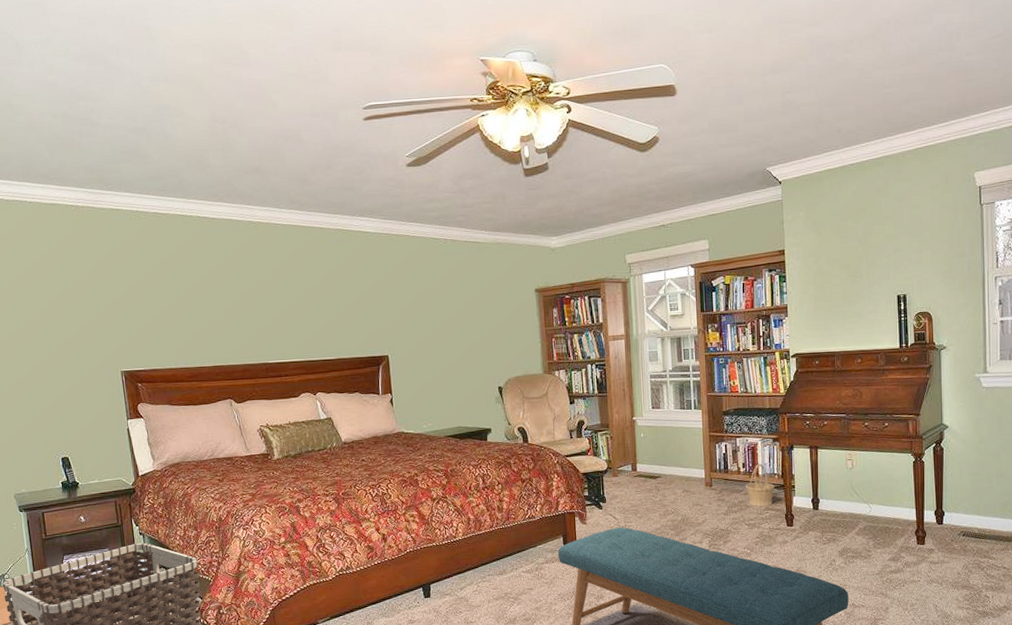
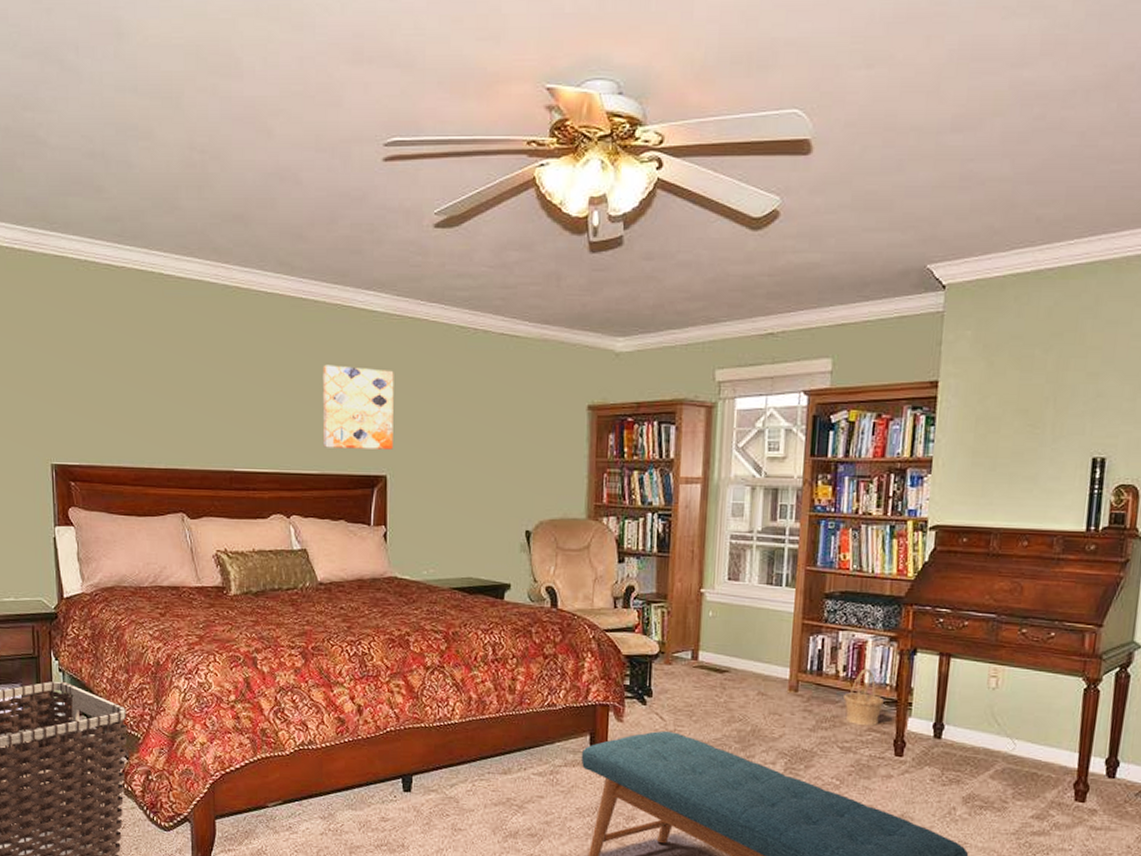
wall art: none [331,275,391,339] -> present [322,364,394,450]

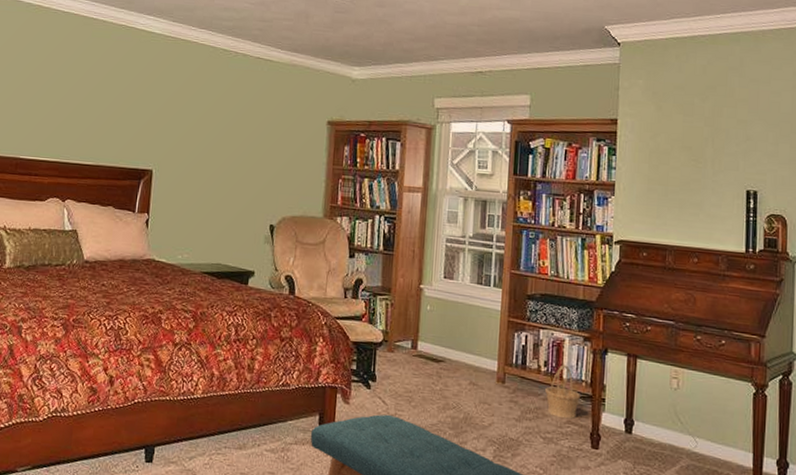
wall art: present [322,364,394,450] -> none [100,73,166,148]

